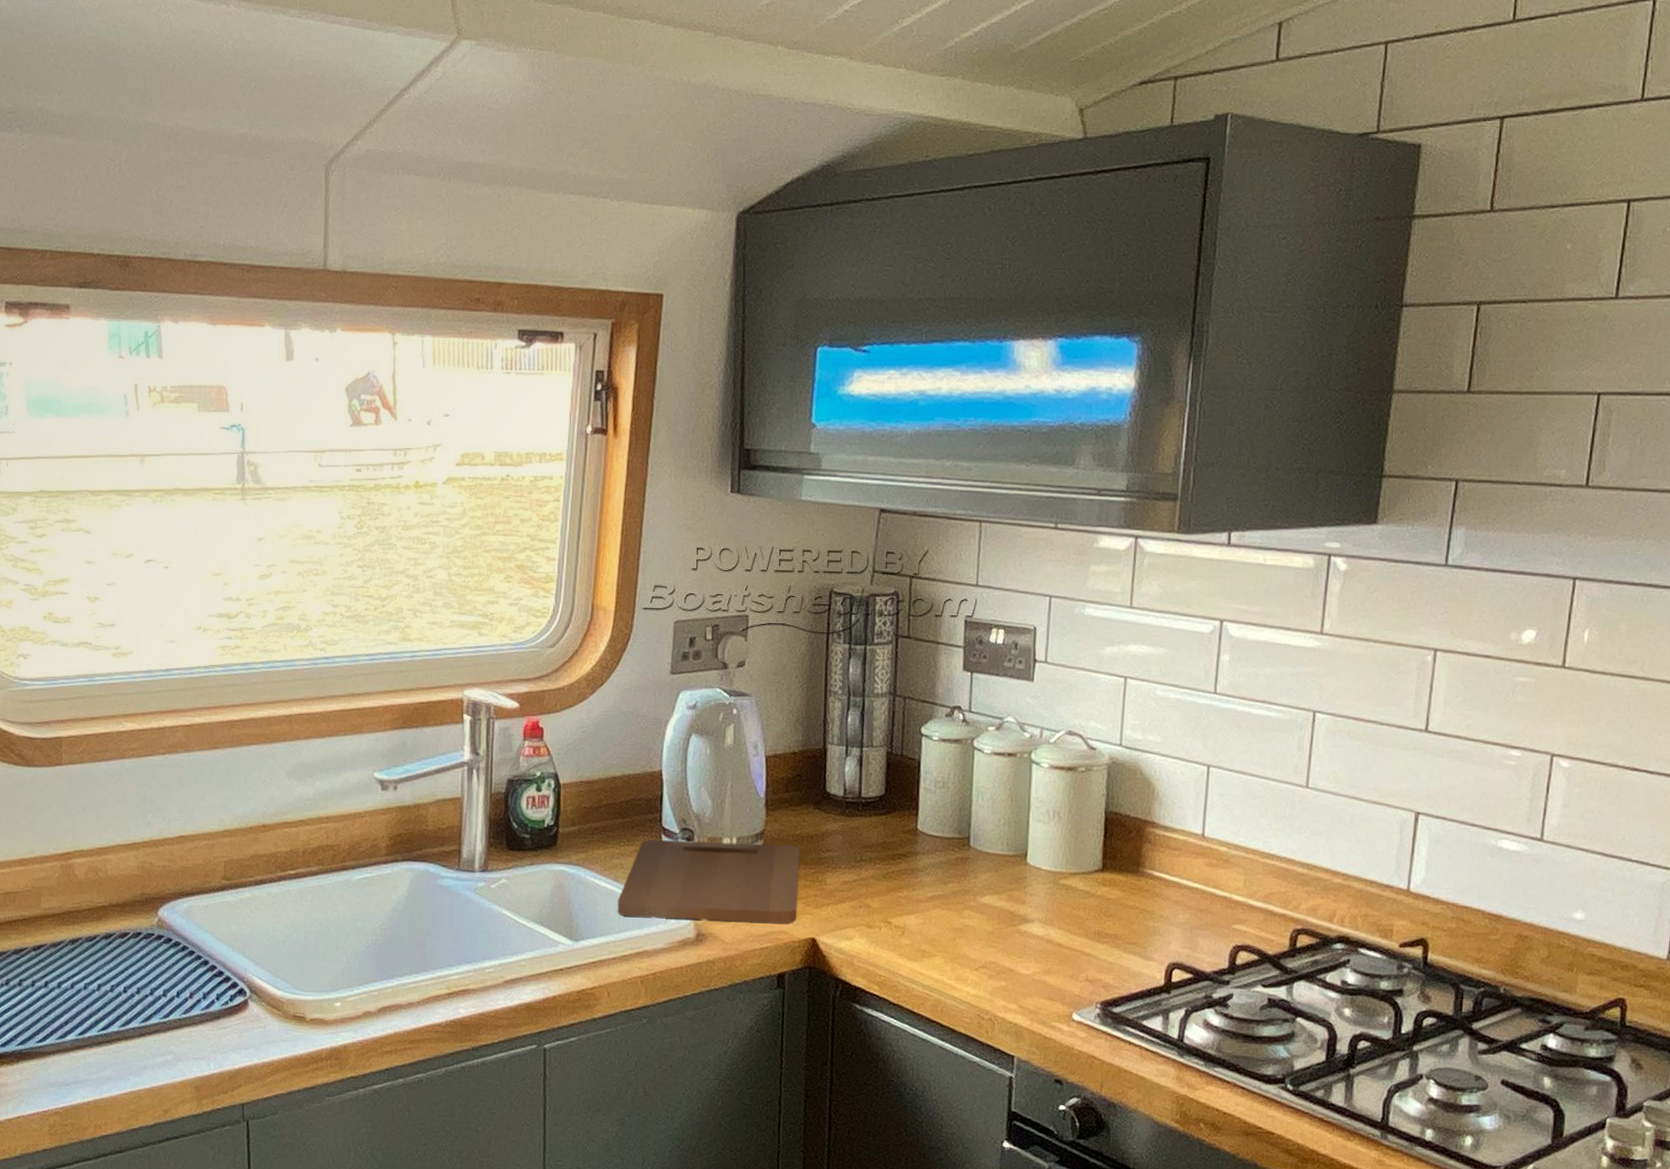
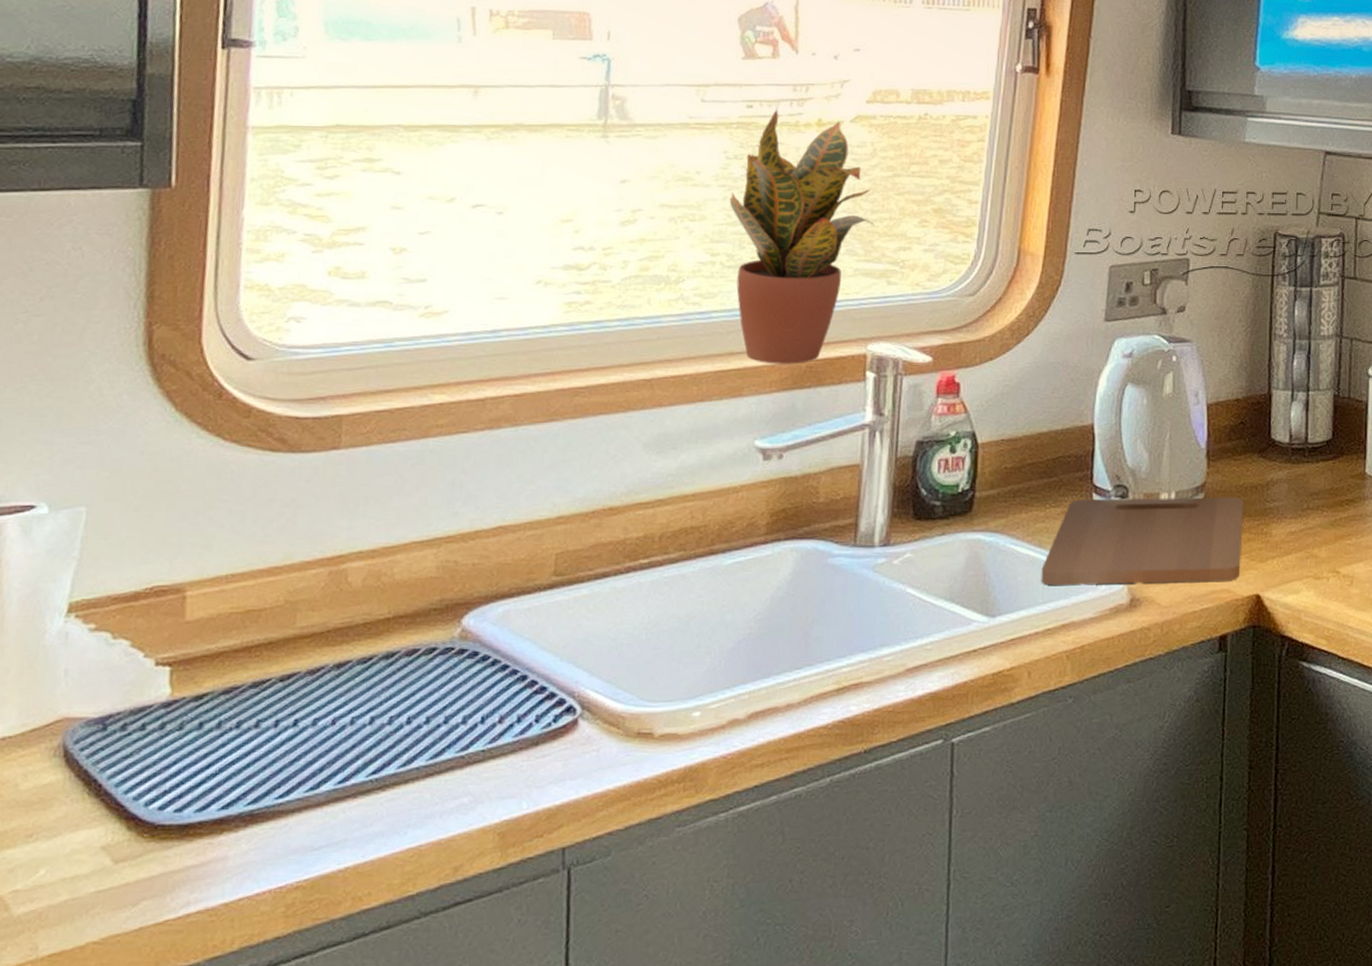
potted plant: none [345,472,468,706] -> present [729,108,876,364]

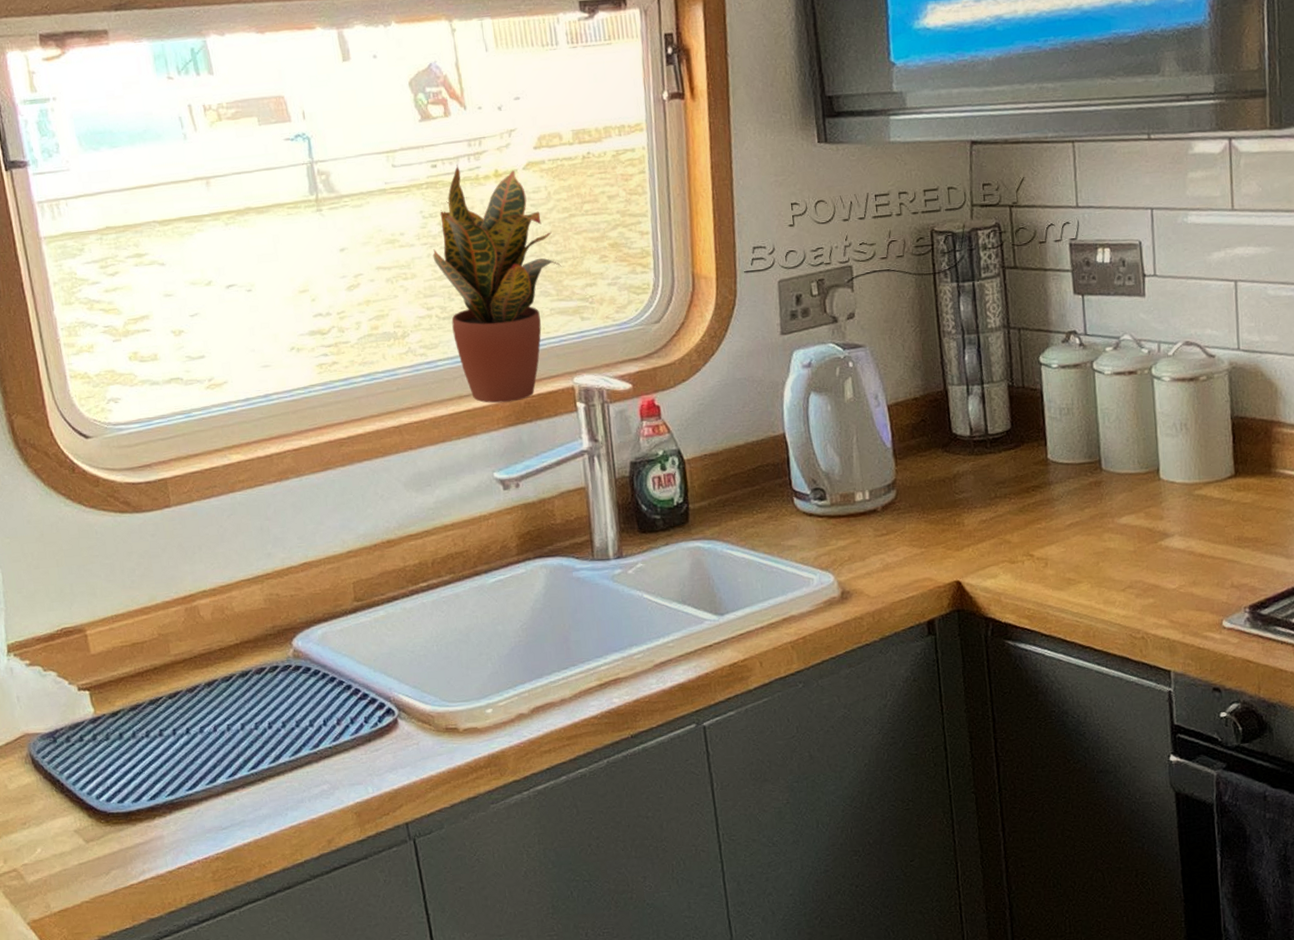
cutting board: present [1041,497,1244,585] -> none [757,491,939,584]

